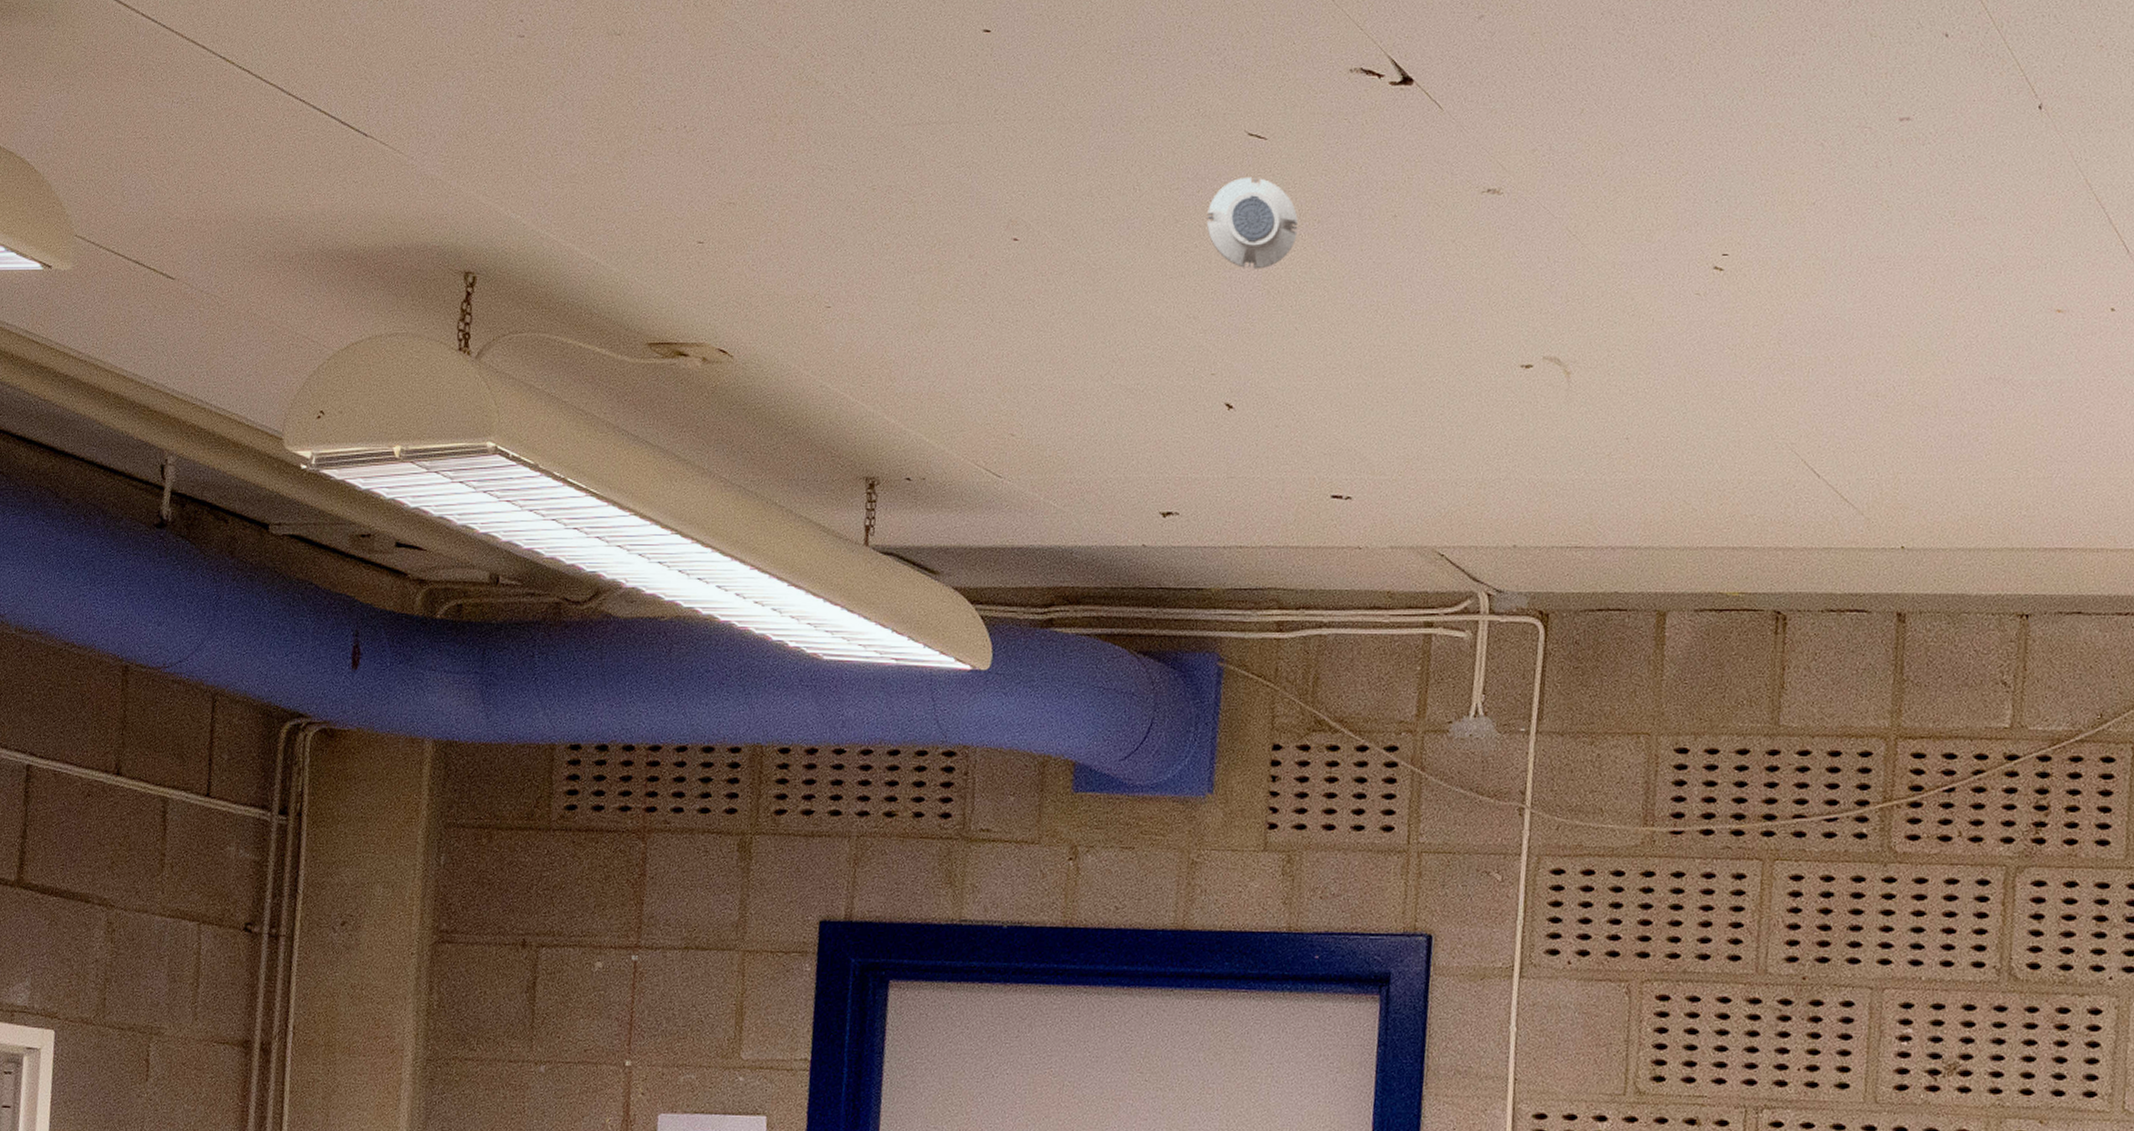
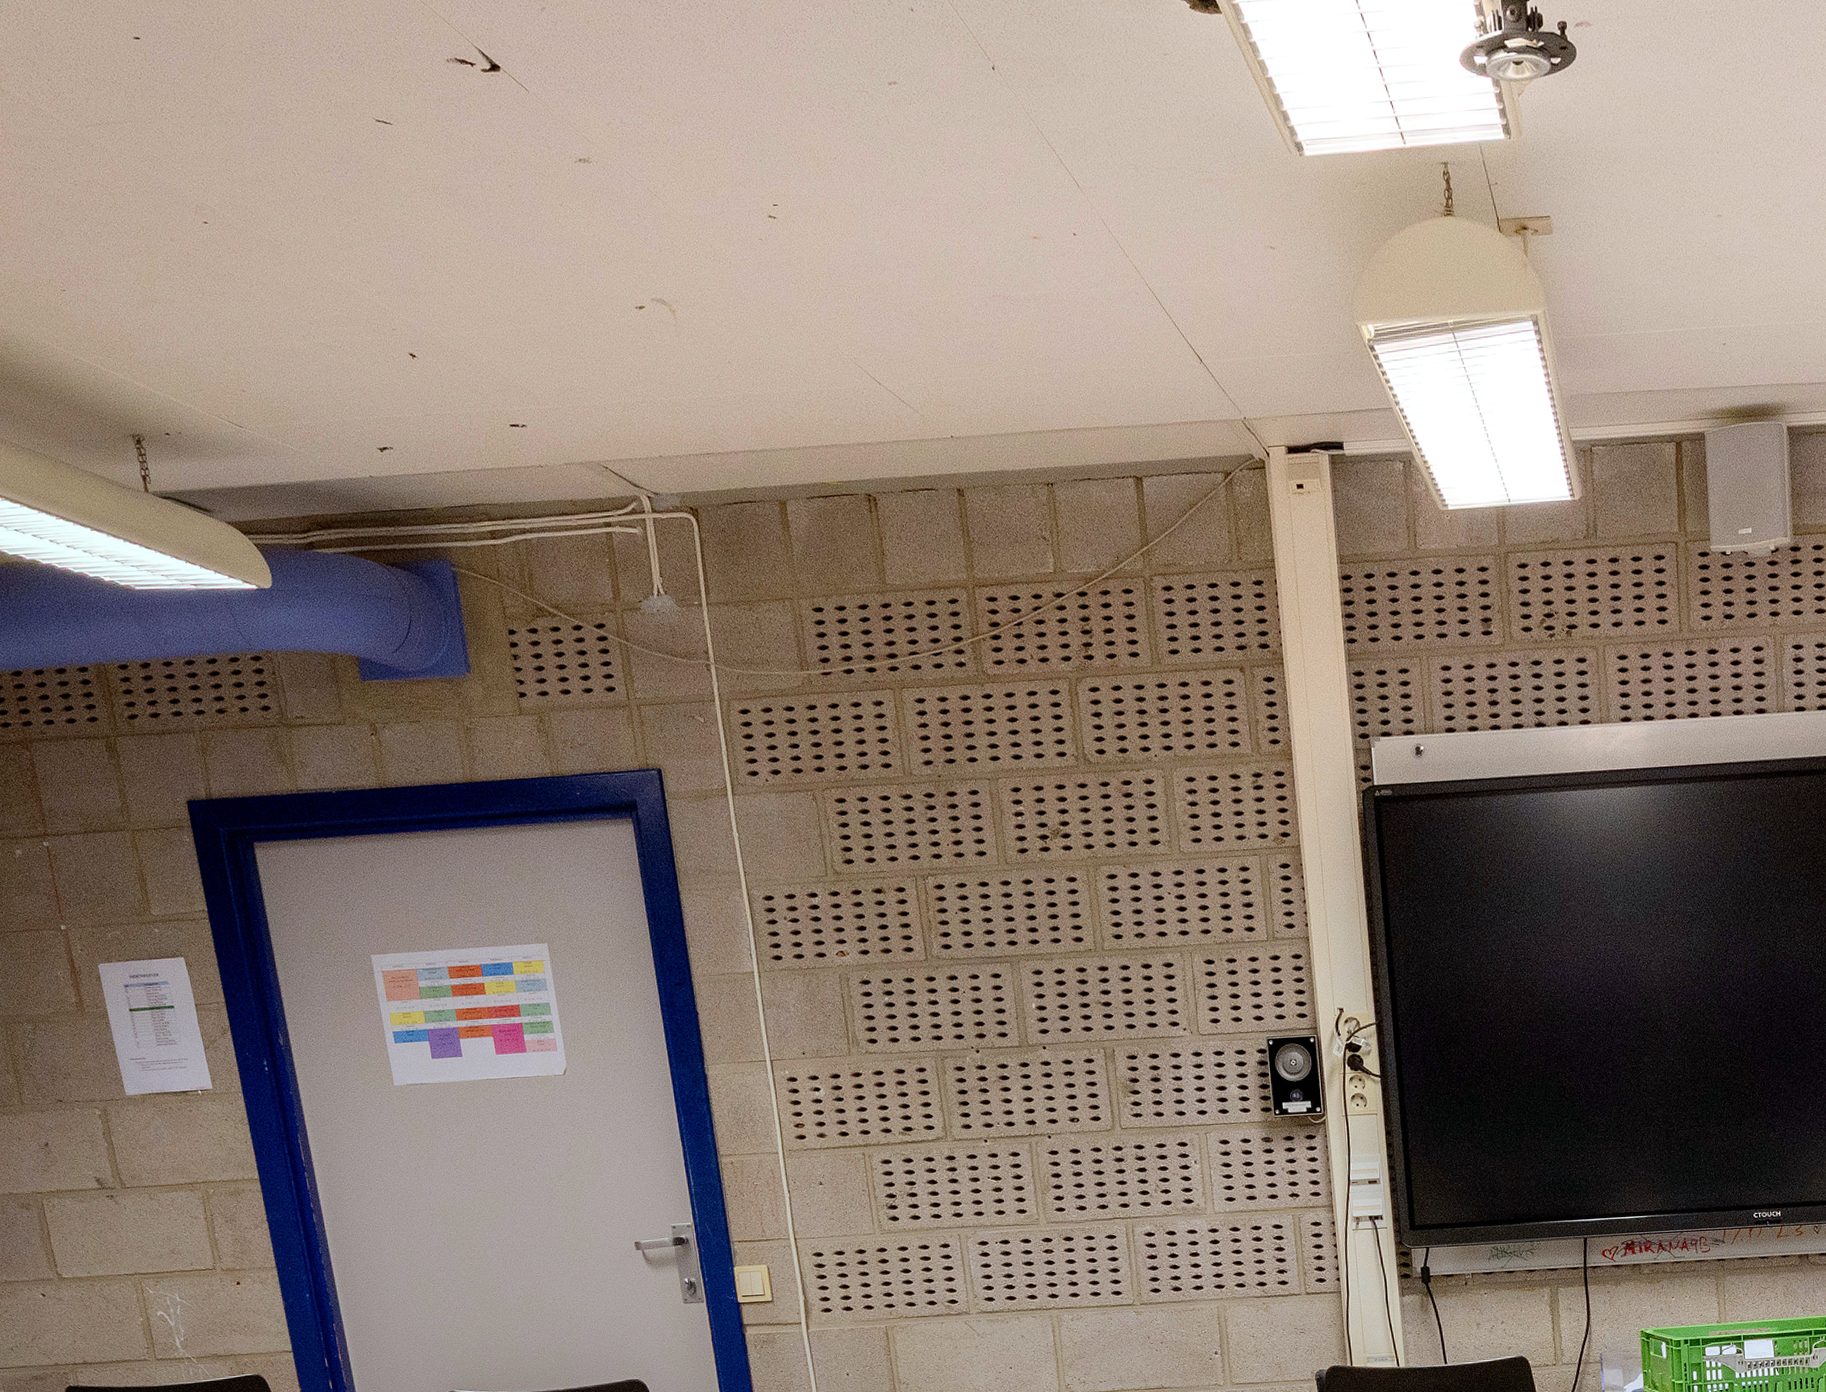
smoke detector: present [1206,176,1299,269] -> none [357,158,436,238]

